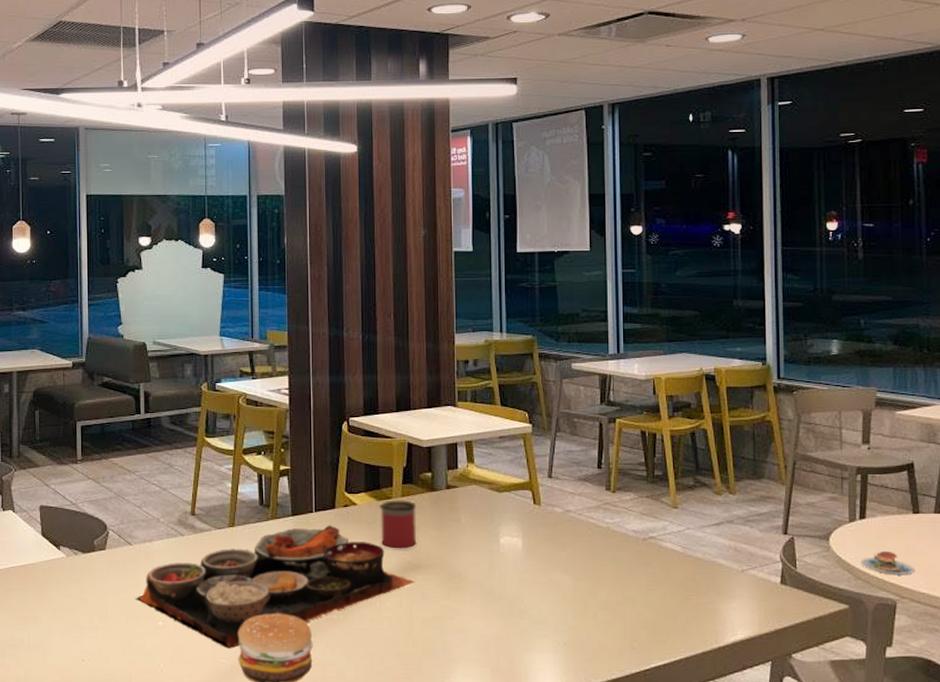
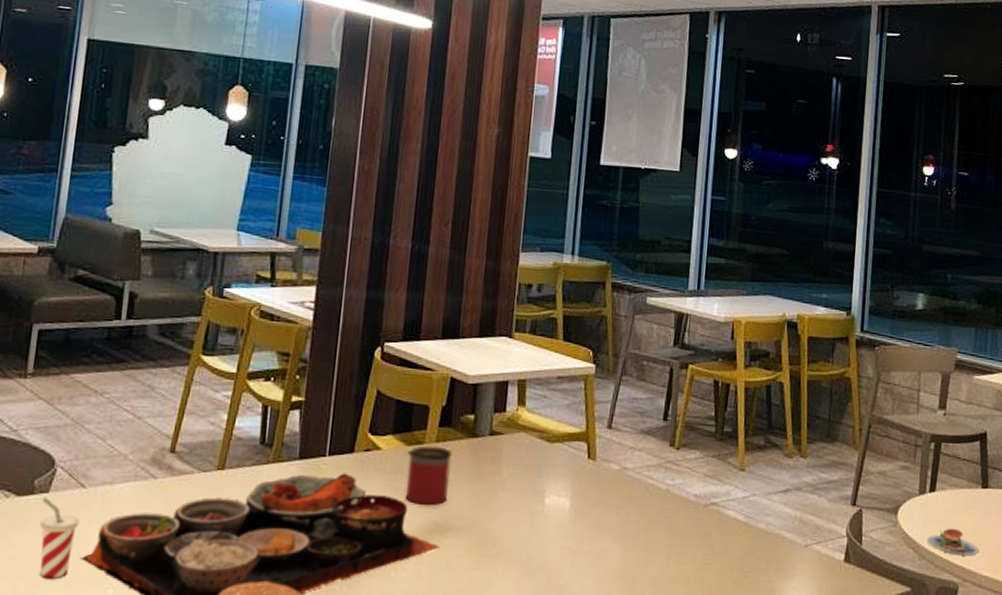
beverage cup: none [101,553,131,616] -> present [40,496,80,580]

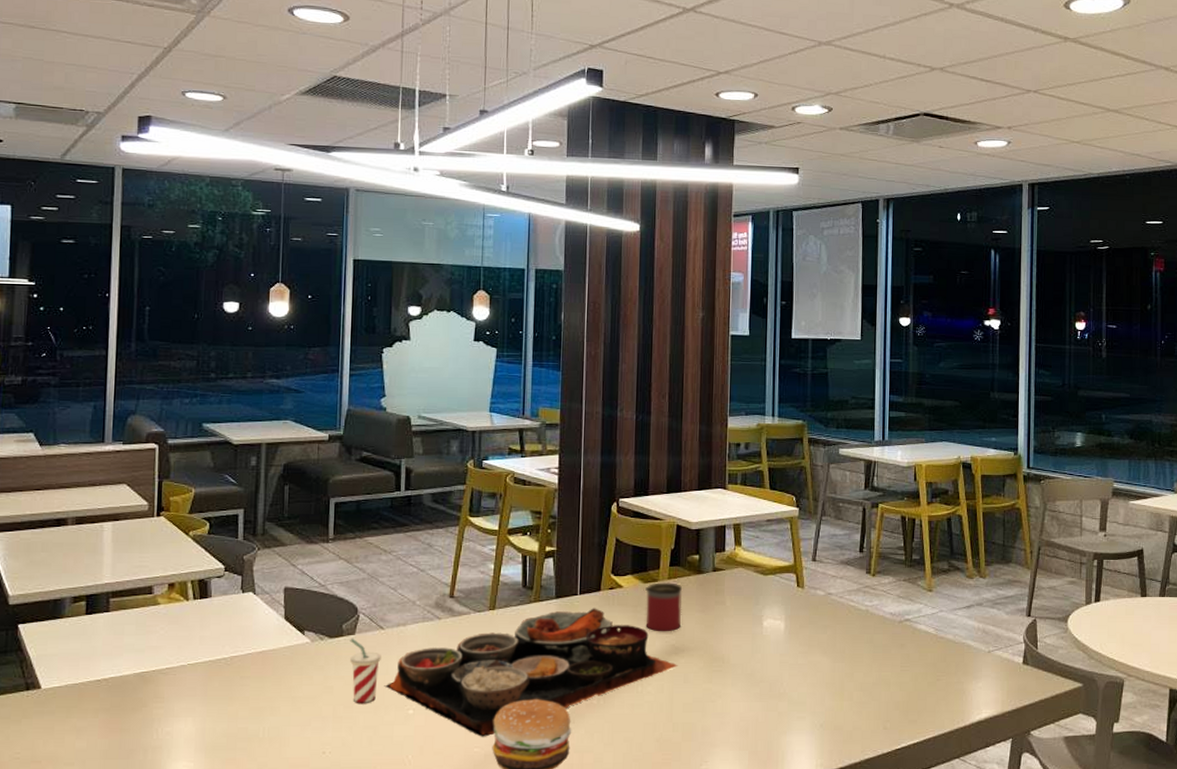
hamburger: present [926,528,979,556] -> none [1094,632,1141,655]

